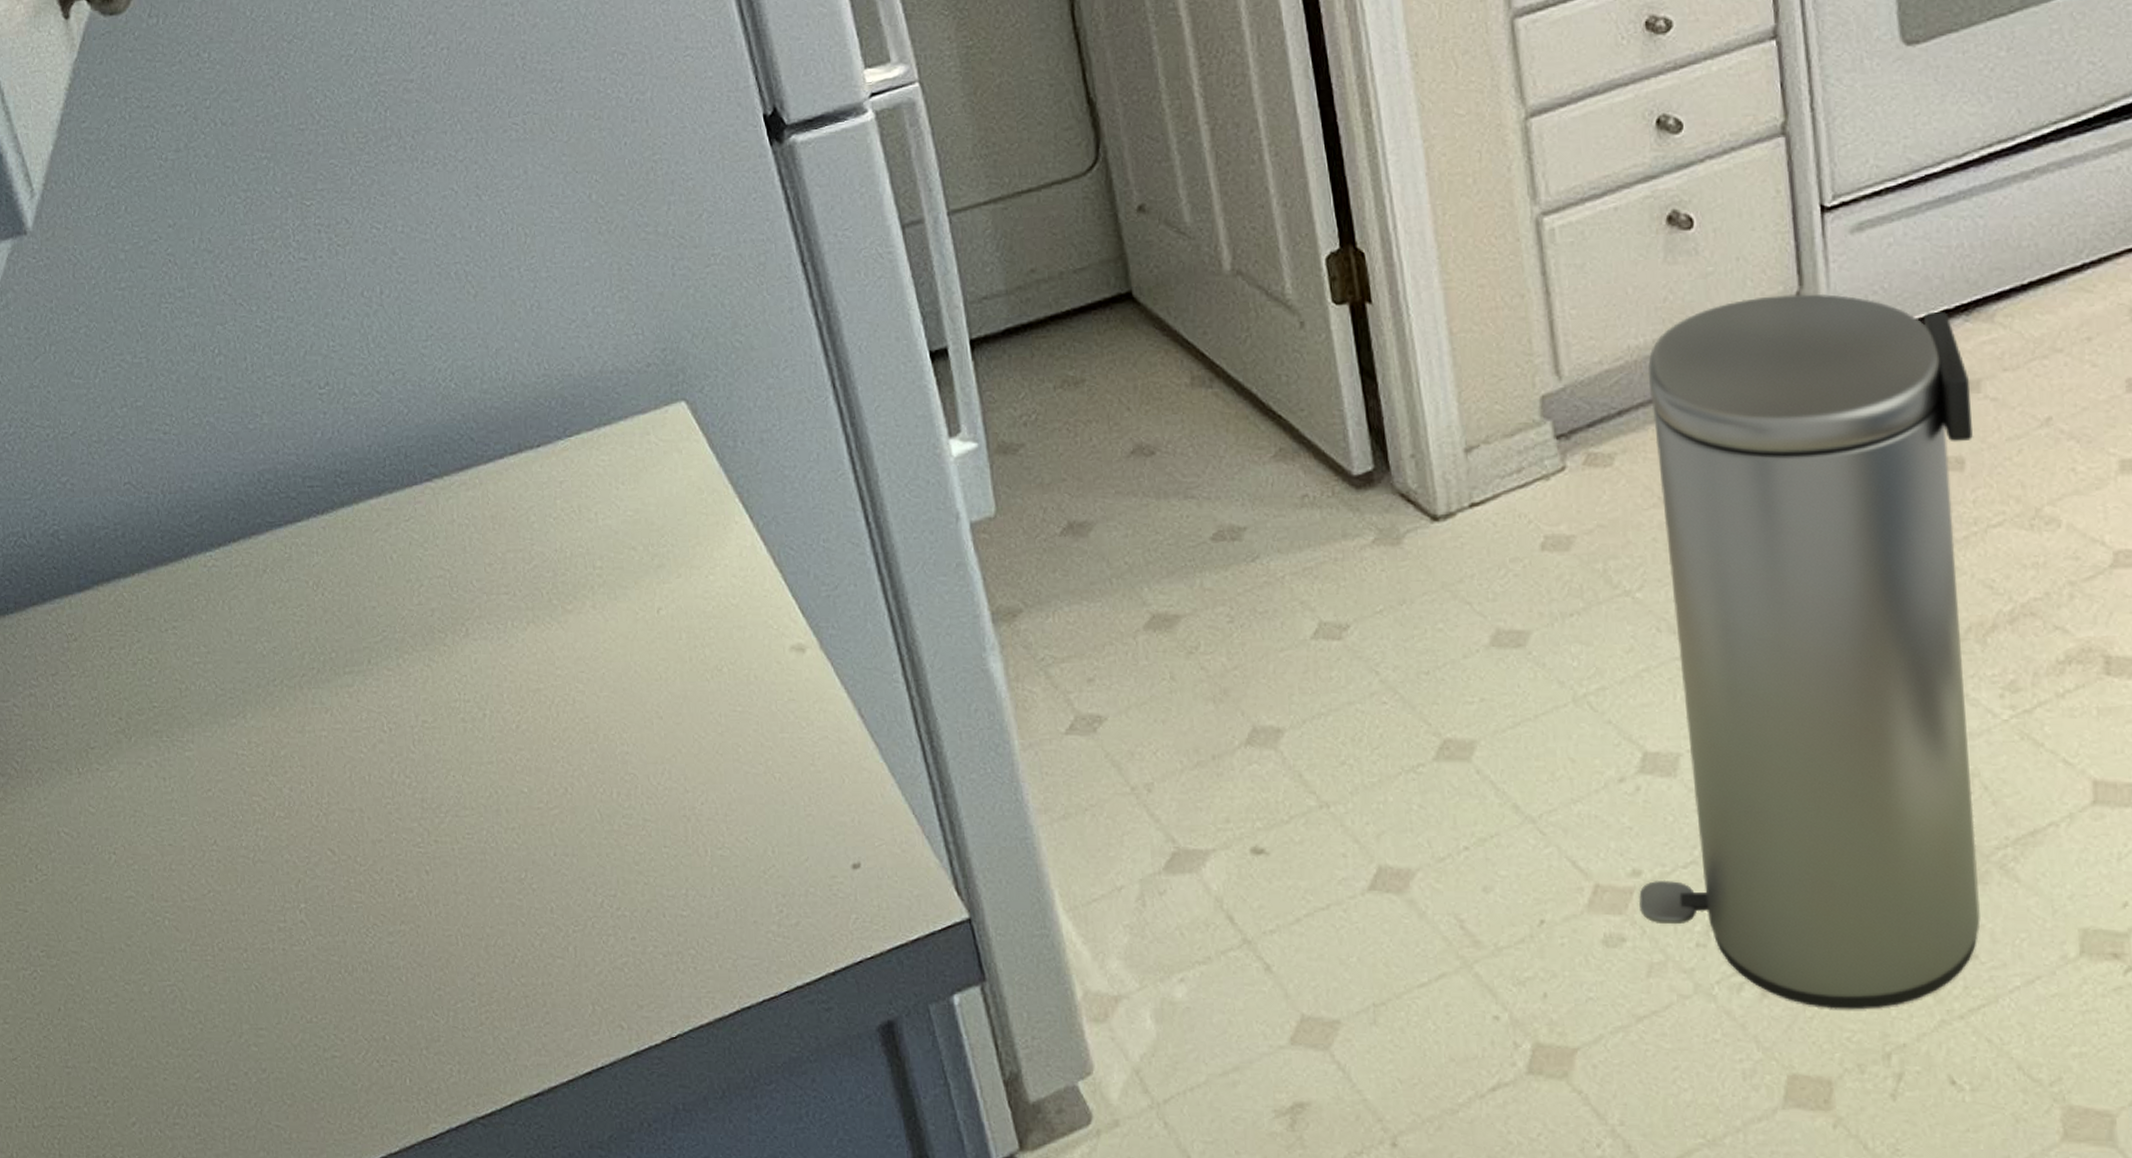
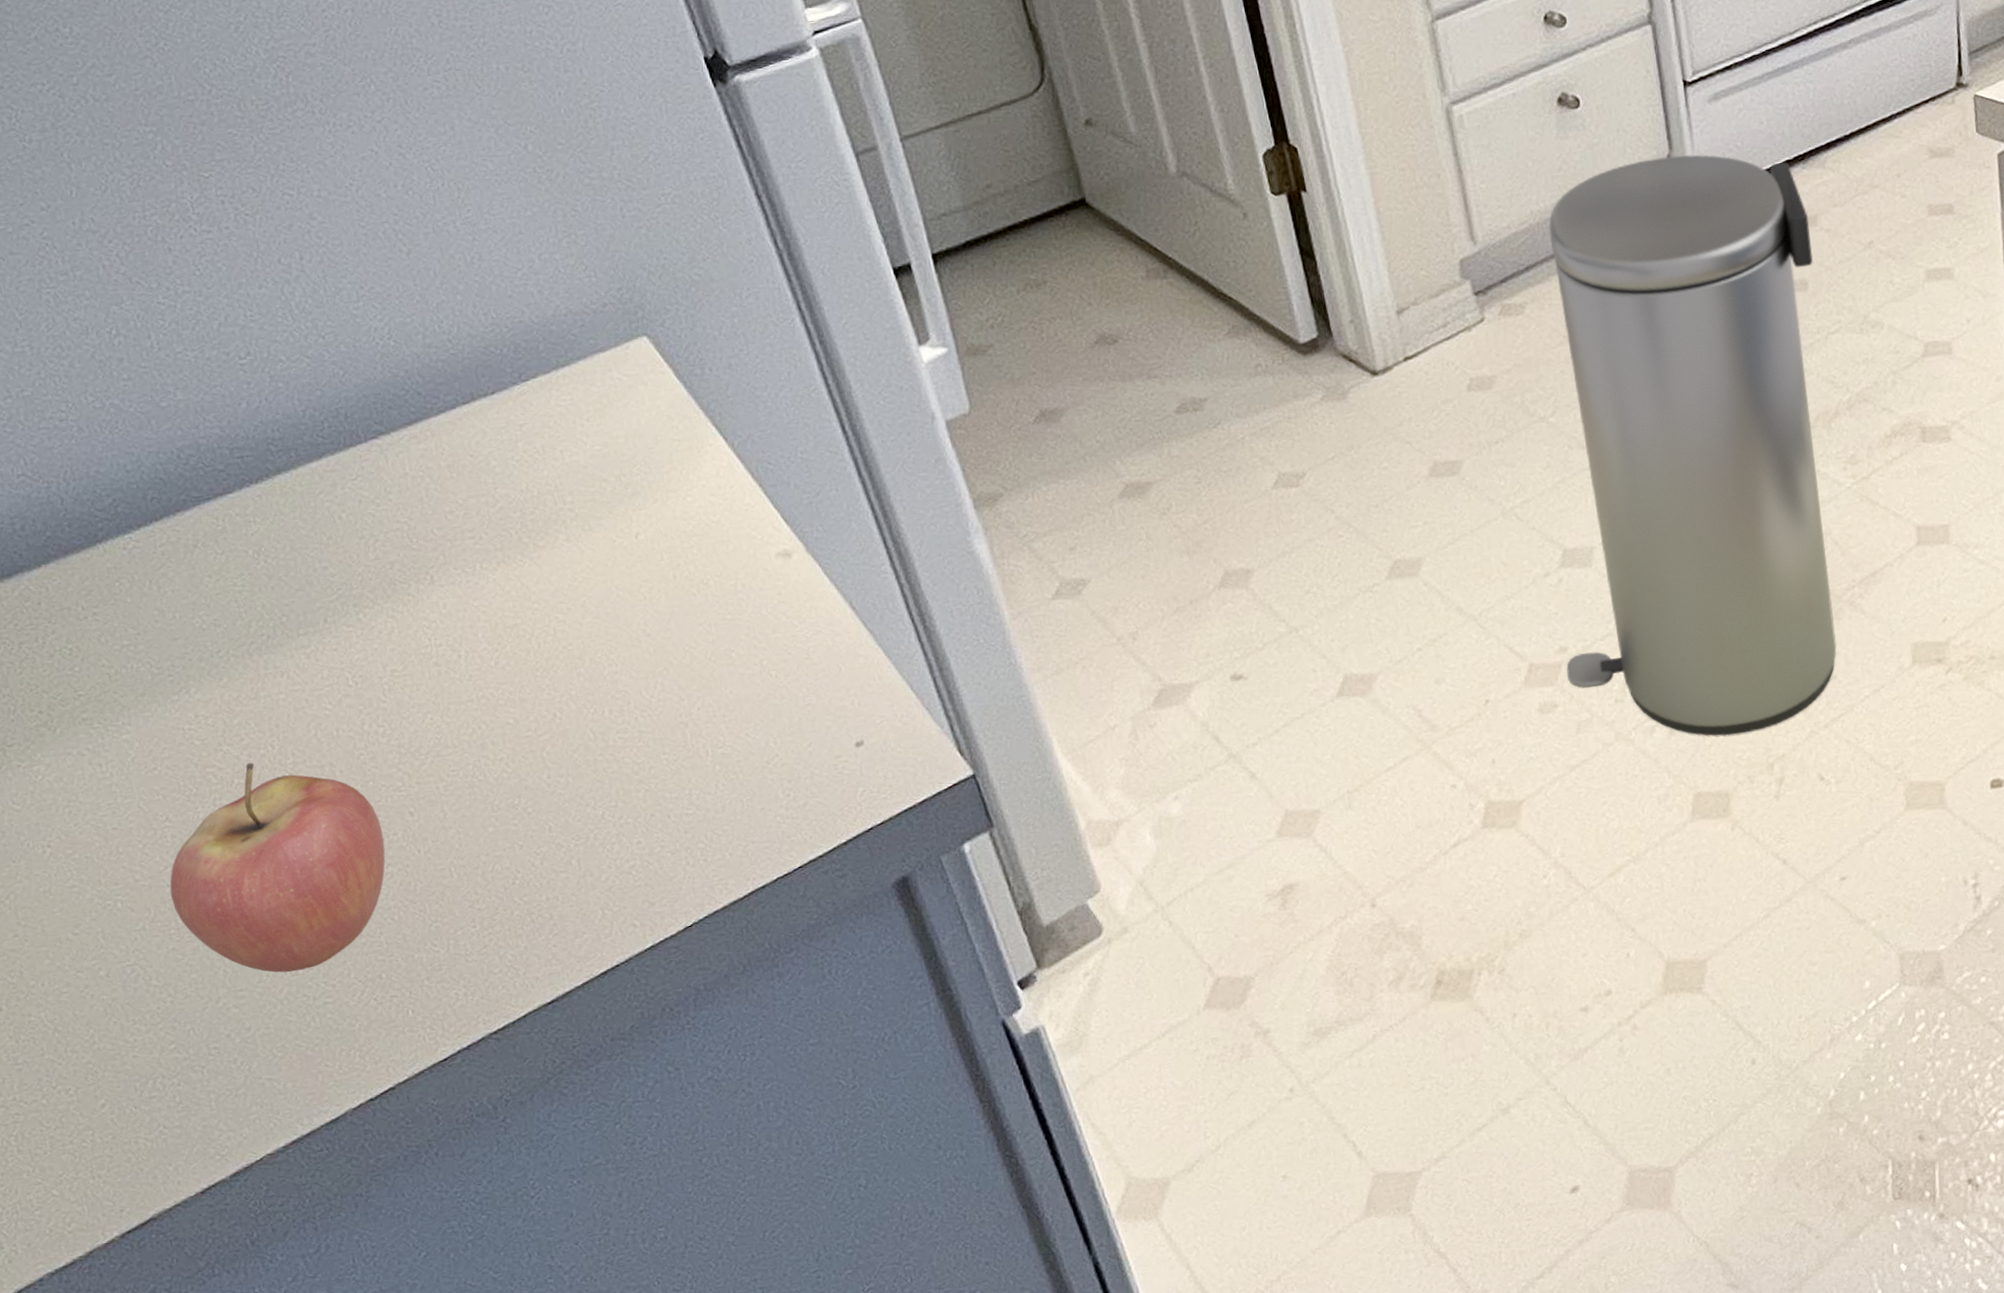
fruit: none [211,796,401,1019] -> present [169,762,386,973]

